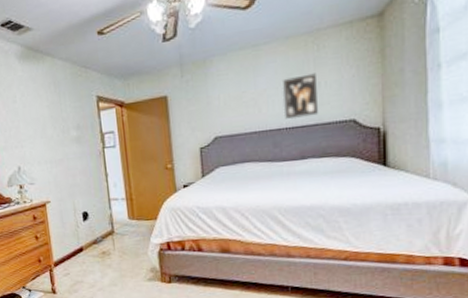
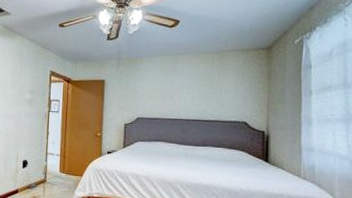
wall art: present [282,73,318,120] -> none [192,82,219,114]

